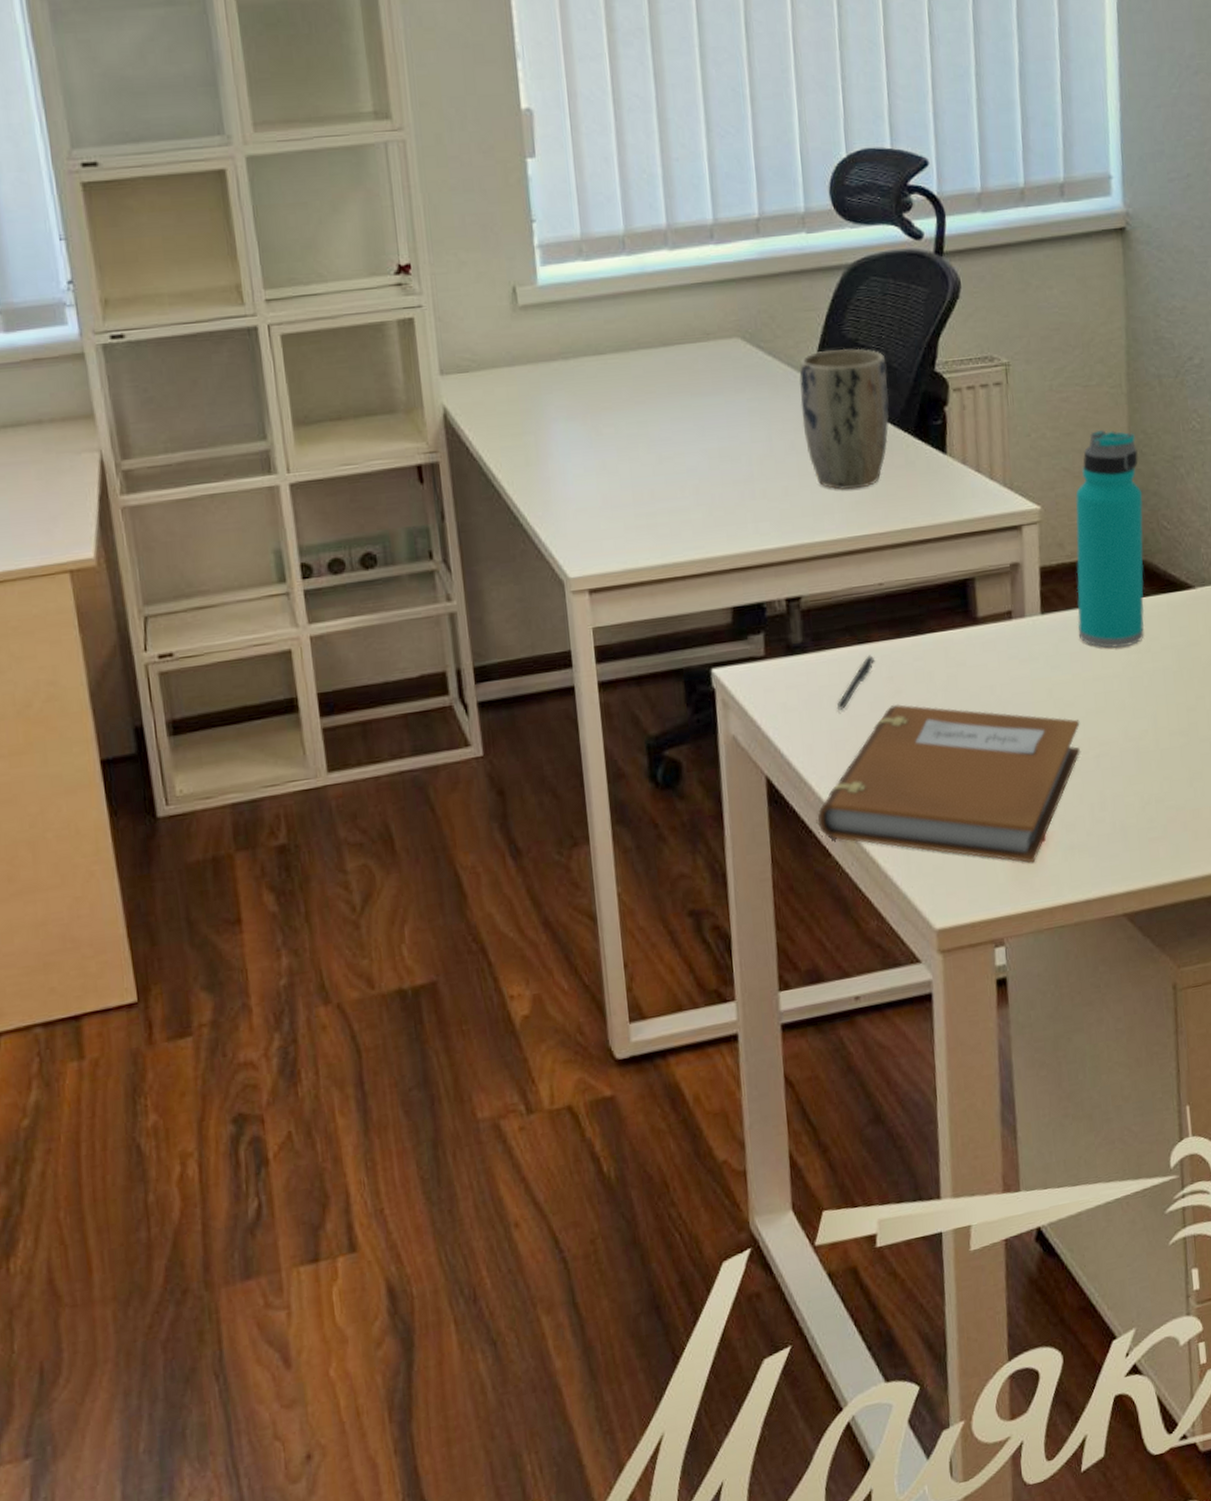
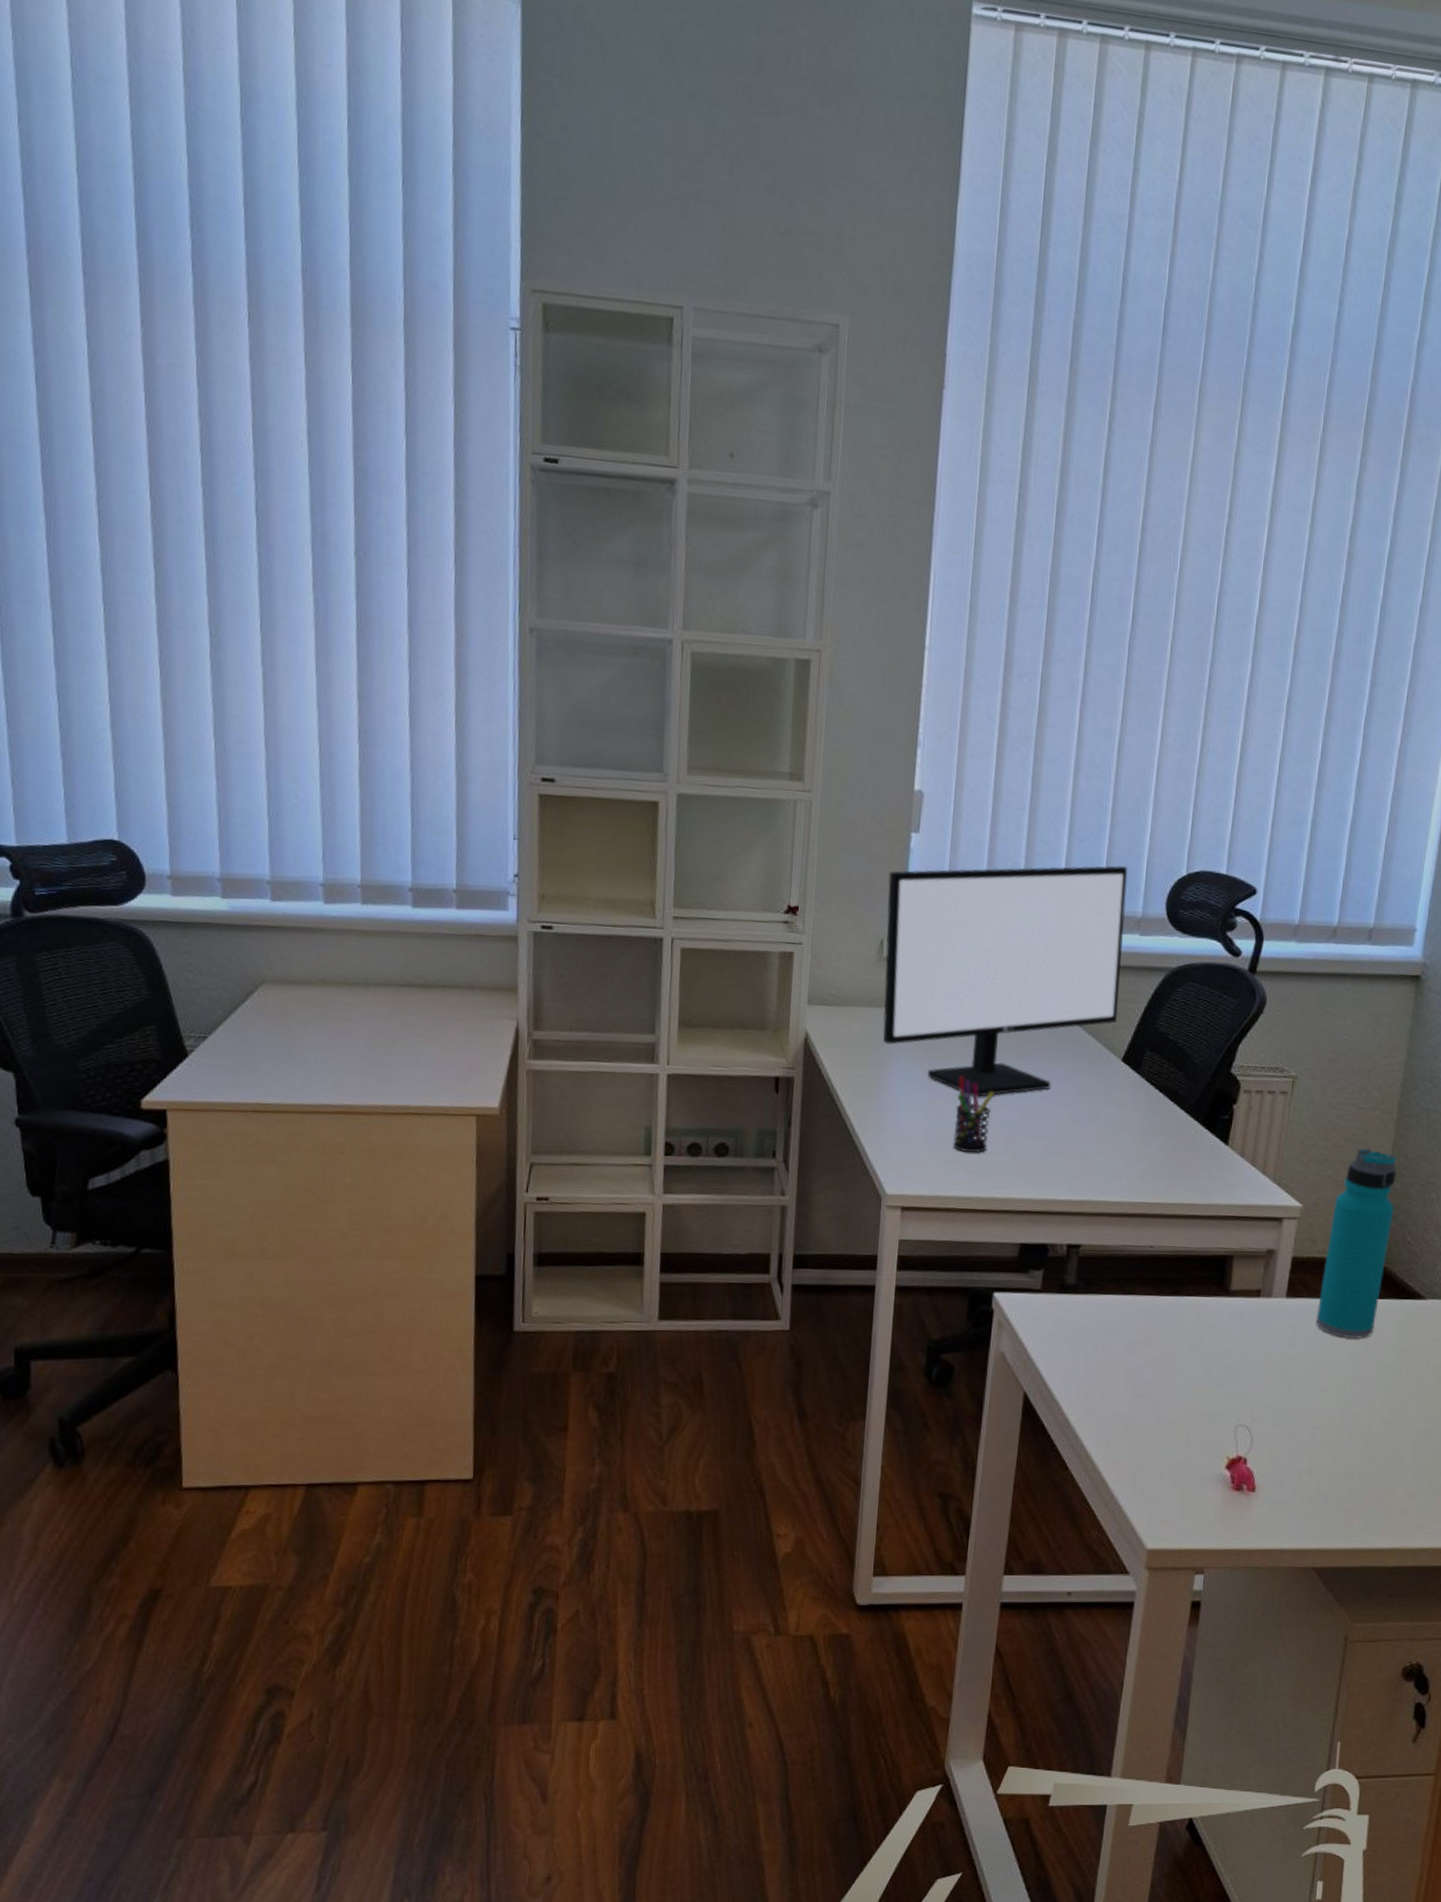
monitor: none [509,157,798,449] -> present [883,865,1128,1097]
pen holder: none [630,427,676,514] -> present [952,1076,995,1153]
plant pot: present [799,348,889,490] -> none [1108,1038,1190,1162]
notebook: present [818,703,1081,864] -> none [1062,1351,1304,1509]
pen: present [837,655,875,710] -> none [1095,1305,1135,1347]

